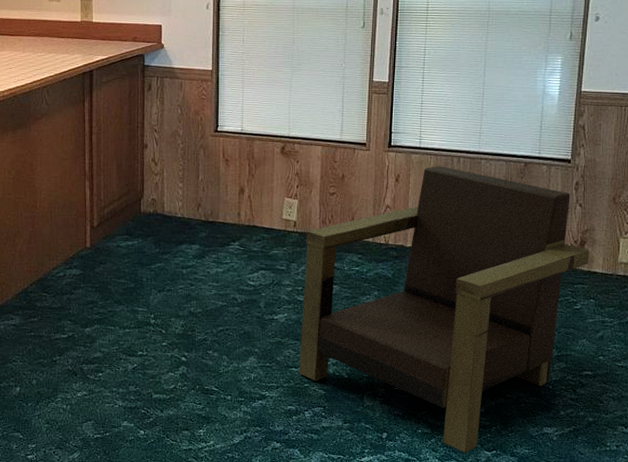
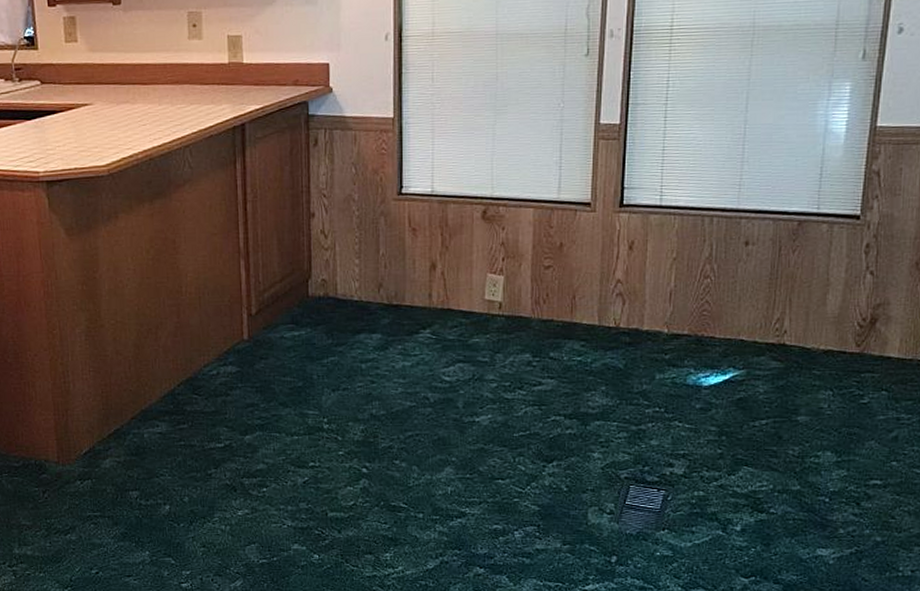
armchair: present [299,166,590,454] -> none [506,228,883,581]

